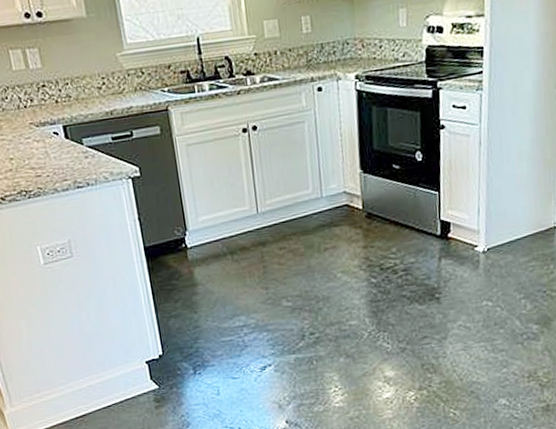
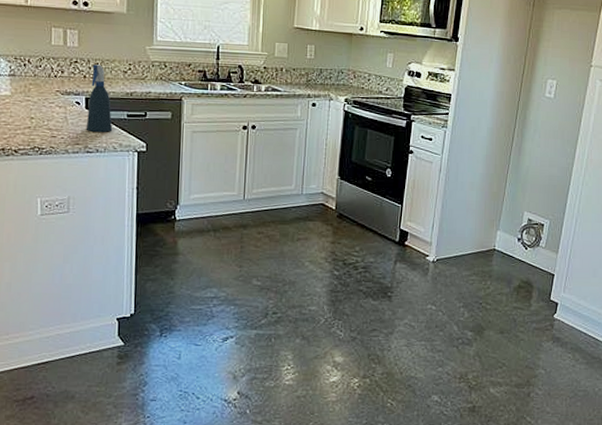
spray bottle: none [62,84,100,164] -> present [86,64,113,132]

